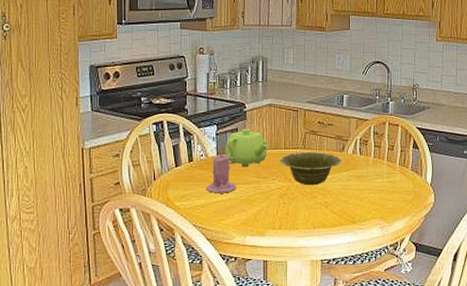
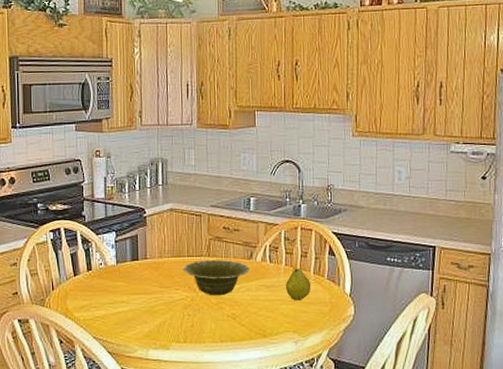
candle: present [205,151,236,194] -> none [105,259,137,304]
teapot: present [224,128,268,167] -> none [124,235,170,276]
fruit: none [373,159,396,189] -> present [285,267,310,300]

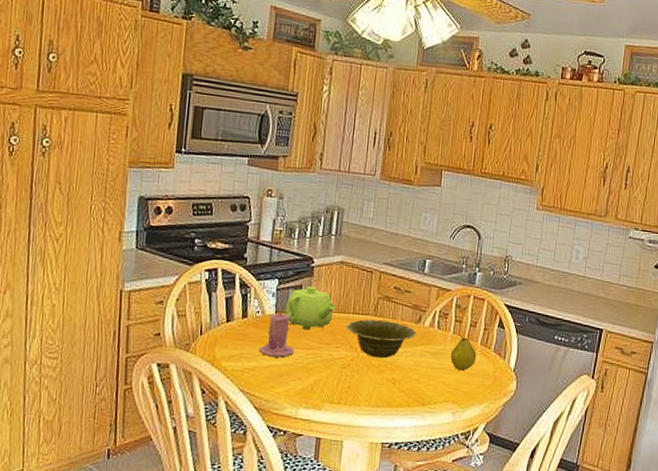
candle: none [105,259,137,304] -> present [258,309,294,358]
teapot: none [124,235,170,276] -> present [284,286,335,330]

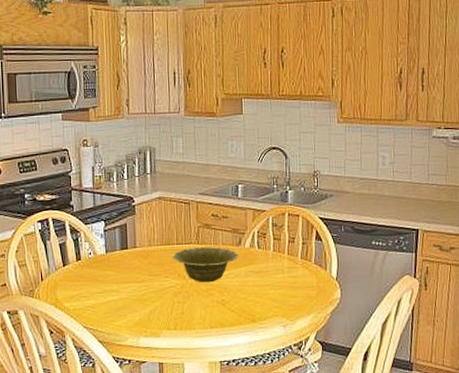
candle: present [258,309,294,358] -> none [95,248,127,294]
teapot: present [284,286,335,330] -> none [113,223,160,265]
fruit: present [450,336,476,371] -> none [273,252,298,285]

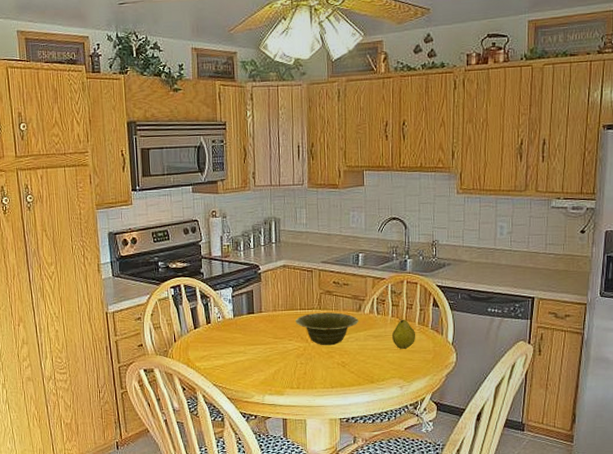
fruit: none [273,252,298,285] -> present [391,318,415,349]

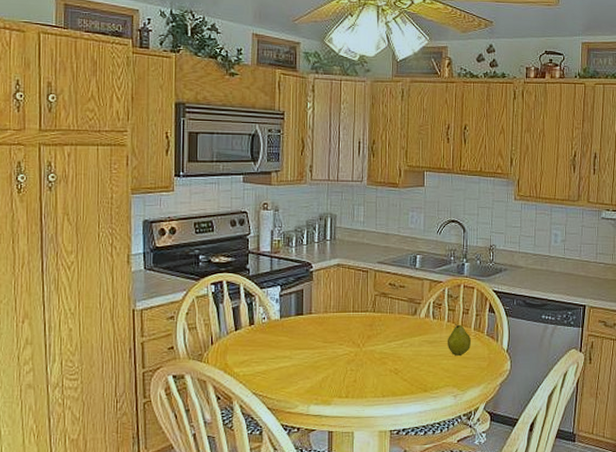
dish: present [295,312,359,346] -> none [347,315,414,351]

